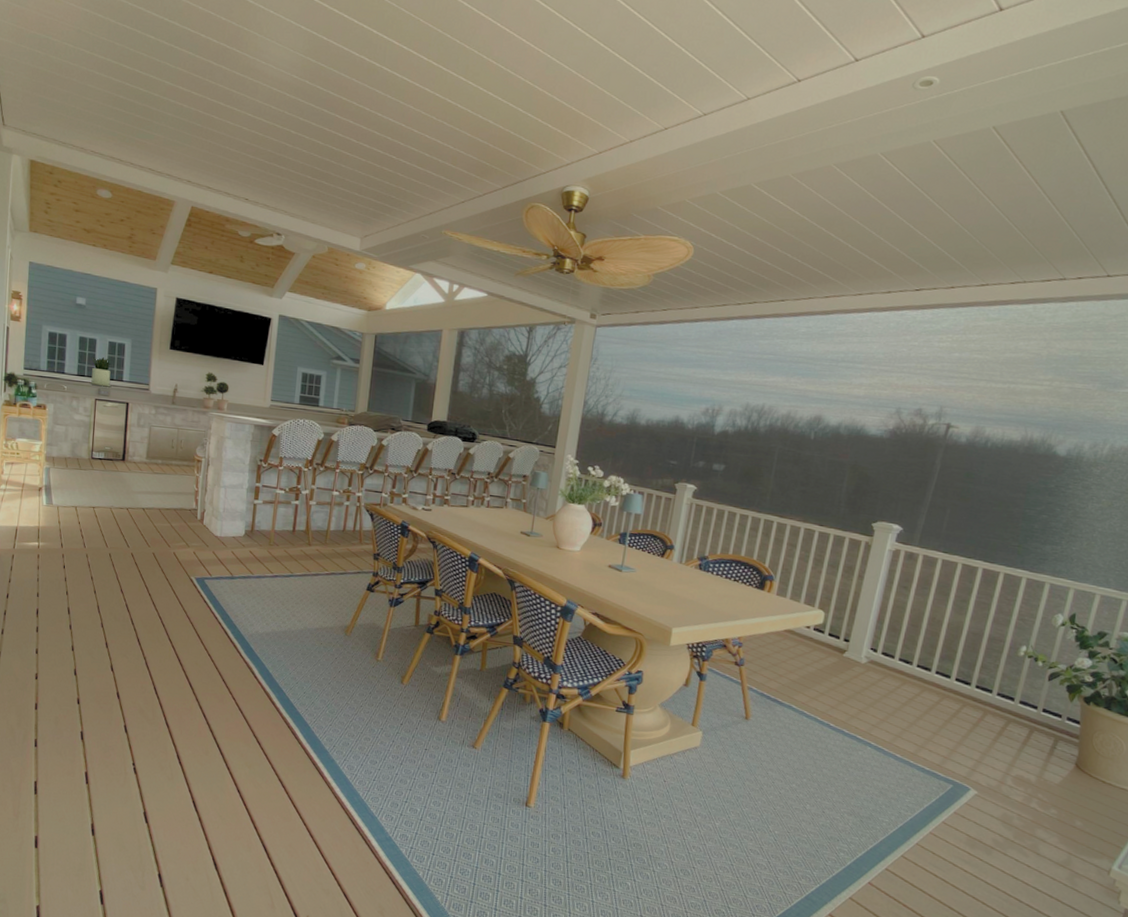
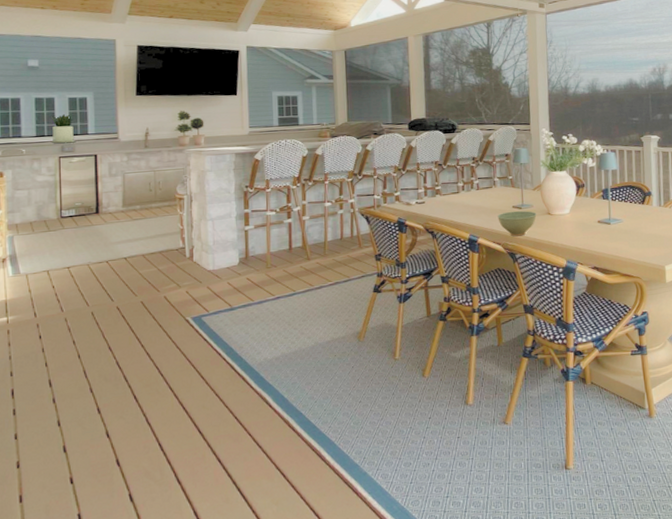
bowl: none [503,536,545,565] -> present [497,210,537,237]

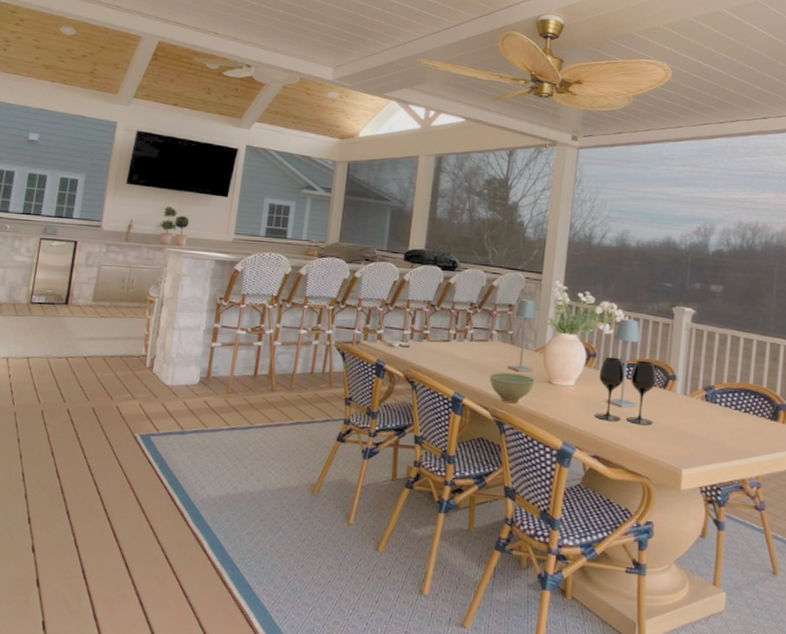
planter: present [51,114,76,144] -> none [36,193,60,225]
wine glass: none [589,183,637,238] -> present [594,356,657,426]

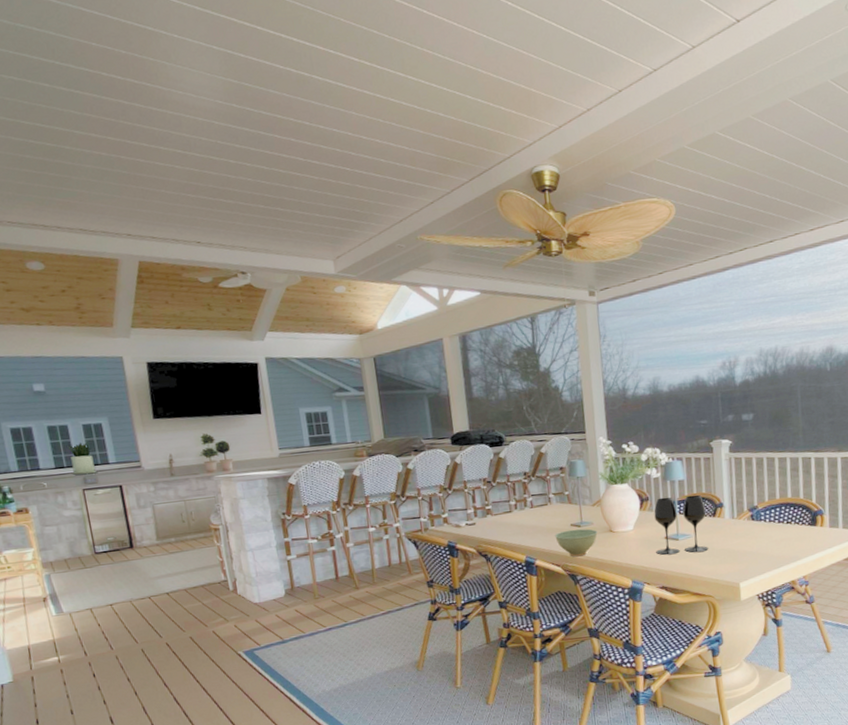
planter: none [36,193,60,225] -> present [67,443,98,475]

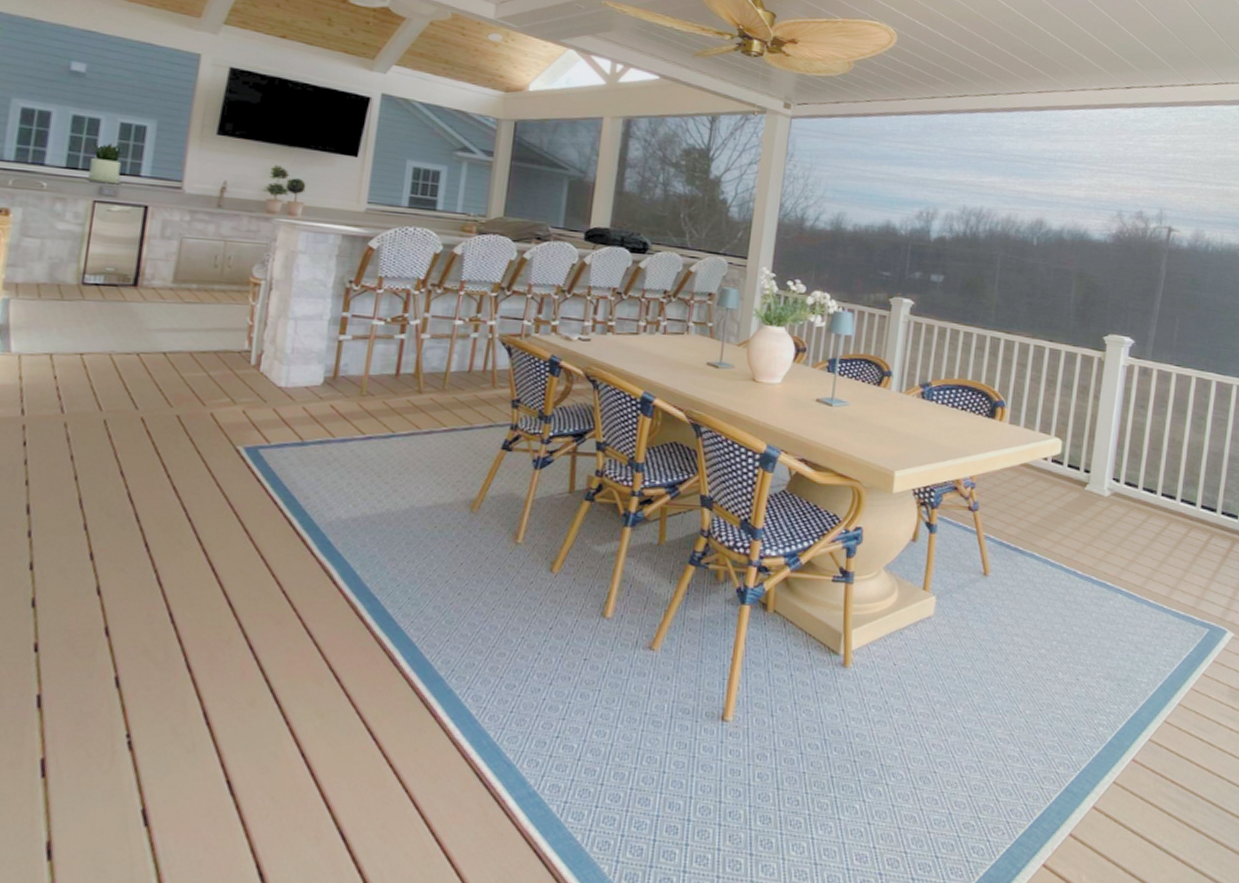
bowl: present [555,528,598,557] -> none [684,369,737,404]
wine glass: present [654,494,708,555] -> none [802,351,871,426]

